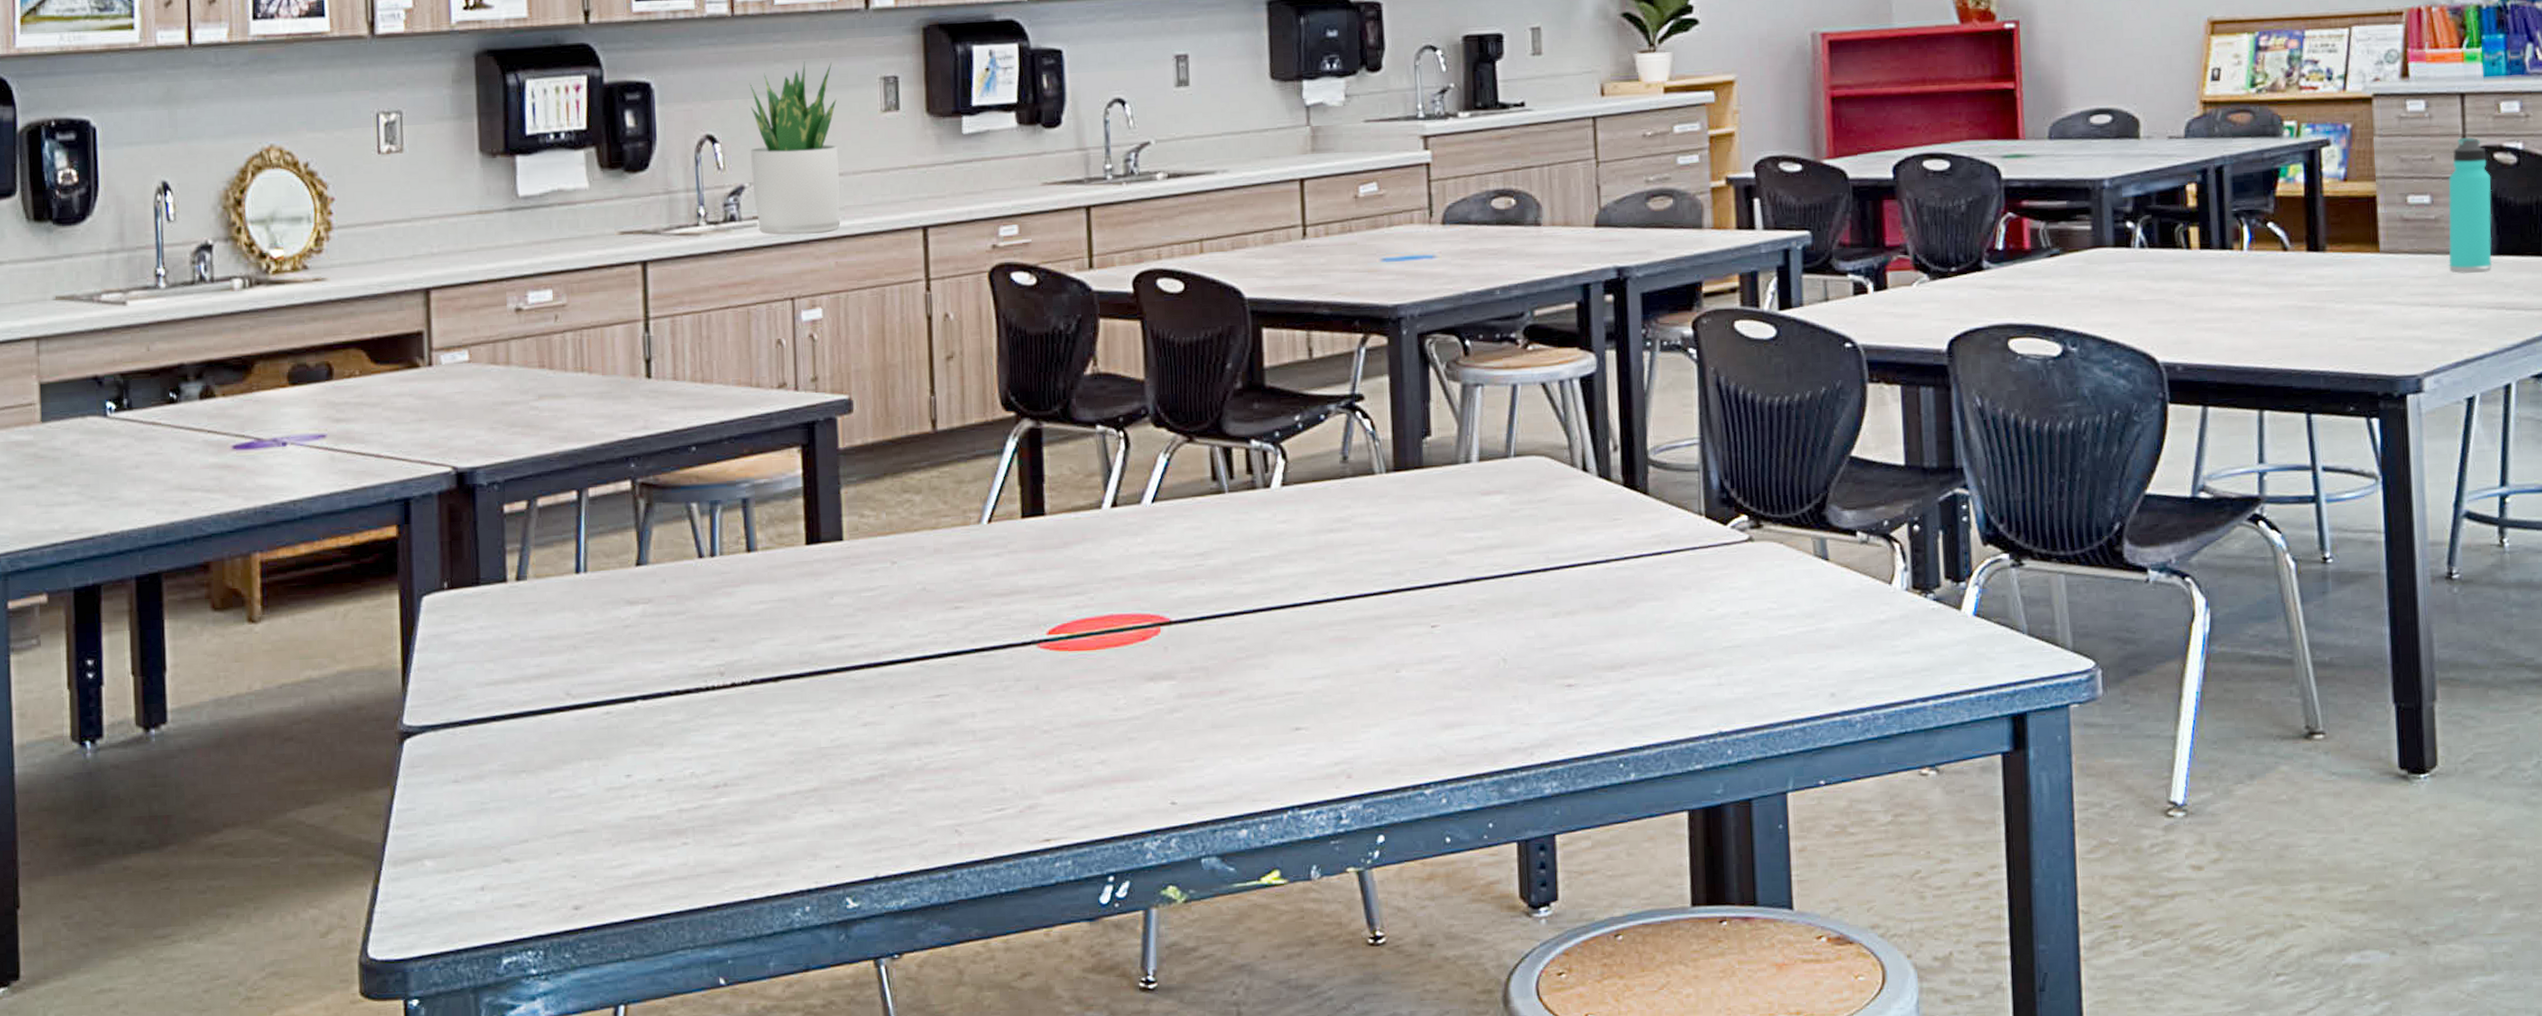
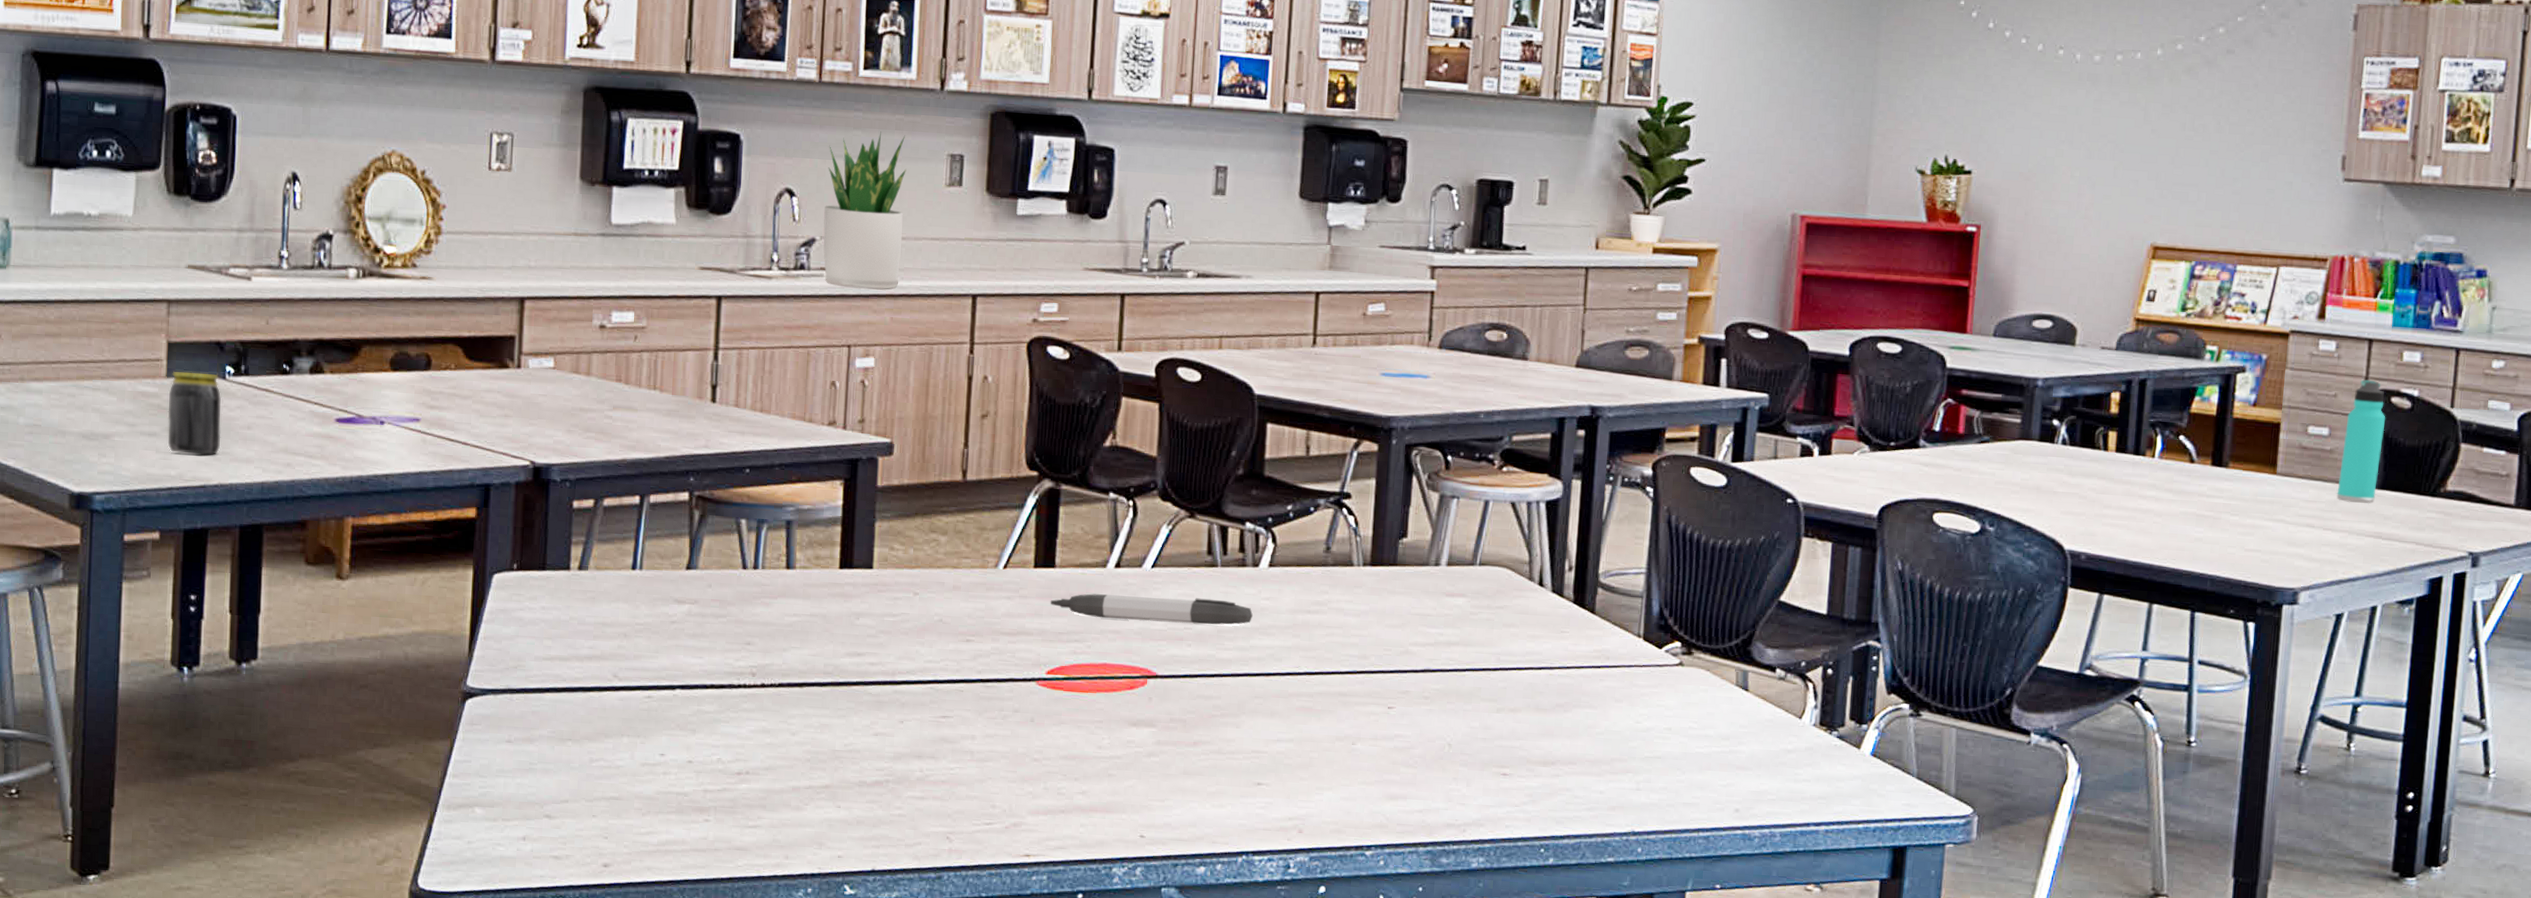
jar: none [45,412,108,504] -> present [167,371,222,454]
marker: none [1043,529,1270,565] -> present [1050,593,1253,625]

